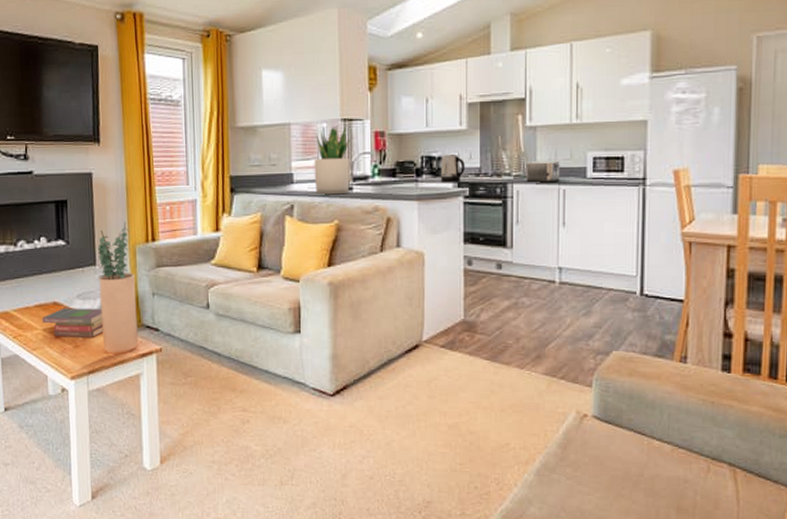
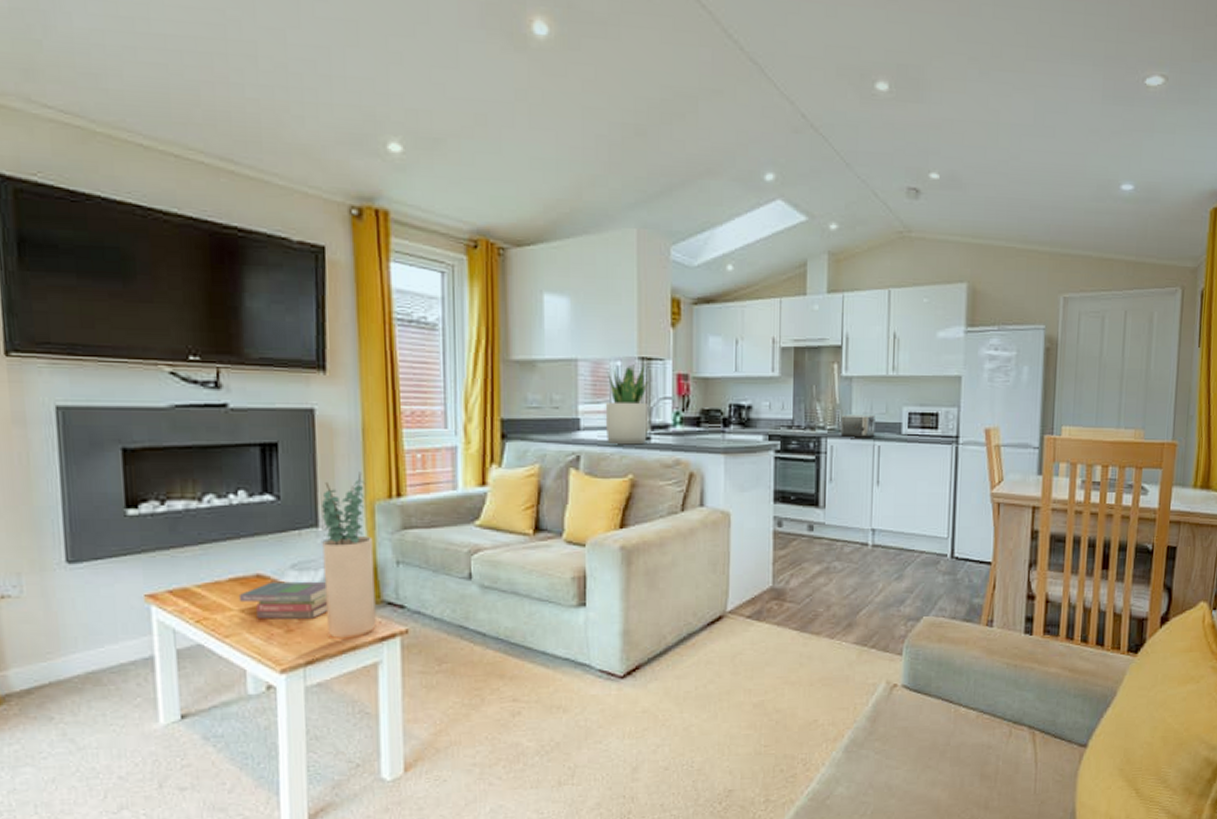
kettle: present [440,153,465,183] -> none [749,402,776,436]

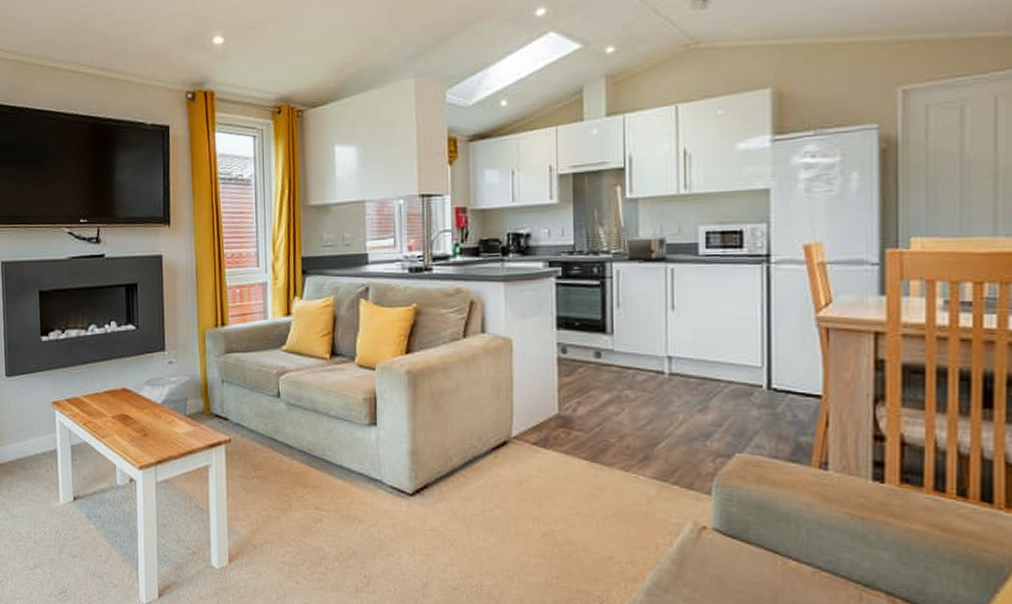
books: present [238,581,329,619] -> none [111,394,172,426]
vase: present [321,472,376,639] -> none [167,305,207,444]
planter: present [605,363,649,445] -> none [390,200,429,276]

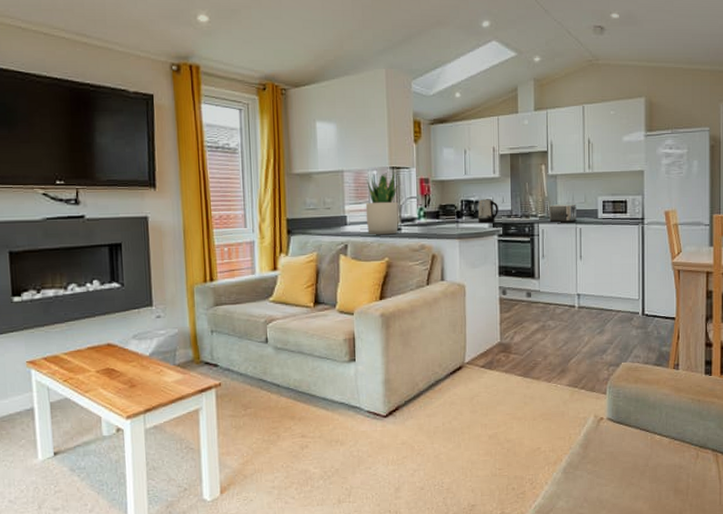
planter: none [390,200,429,276] -> present [365,171,399,235]
kettle: none [528,230,556,263] -> present [477,198,498,224]

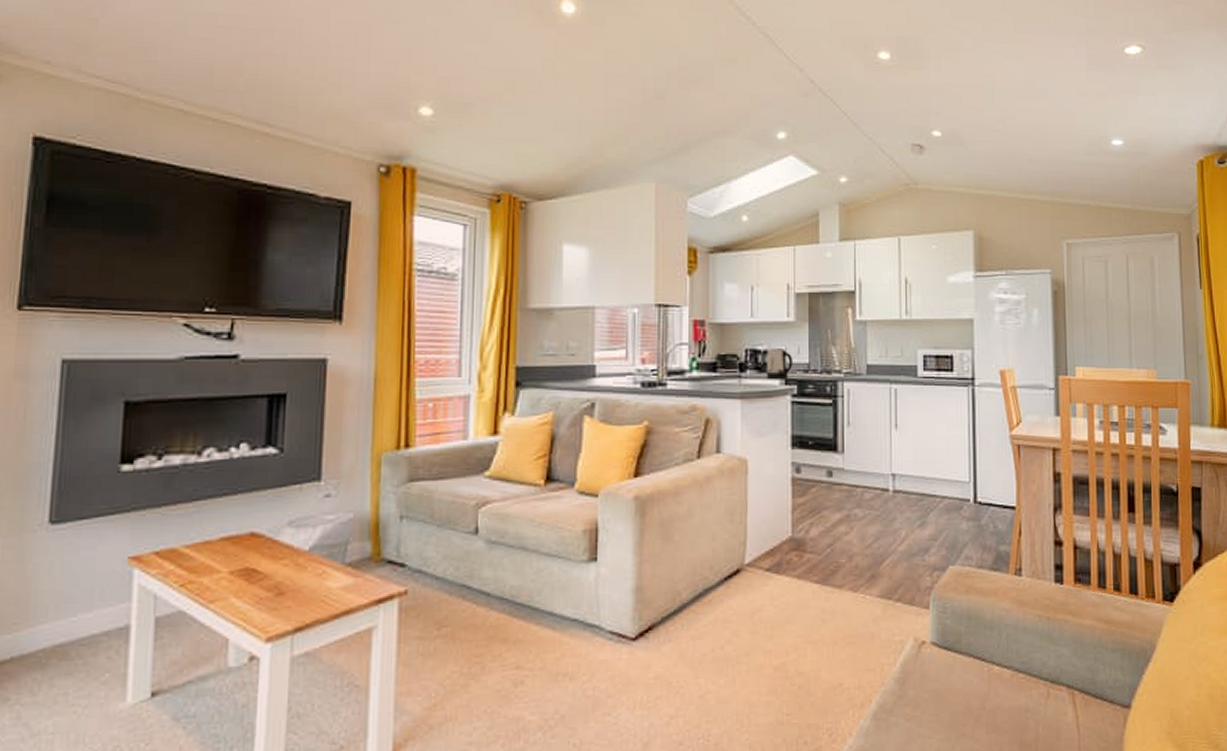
planter: present [365,171,399,235] -> none [621,310,665,391]
toaster: present [549,204,577,223] -> none [857,358,891,381]

